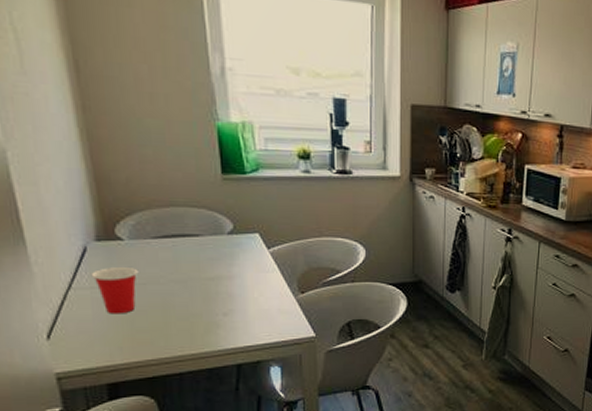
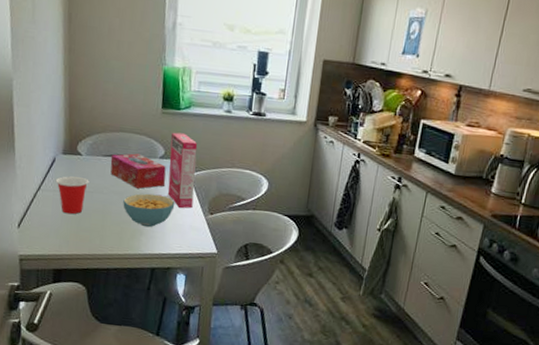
tissue box: none [163,231,240,273] -> present [110,153,166,189]
cereal bowl: none [188,277,256,318] -> present [123,193,175,228]
cereal box: none [239,201,278,291] -> present [167,132,198,209]

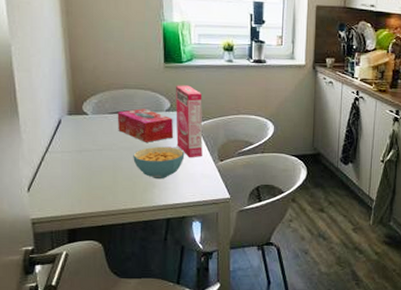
cup: present [55,176,89,214] -> none [62,136,97,174]

